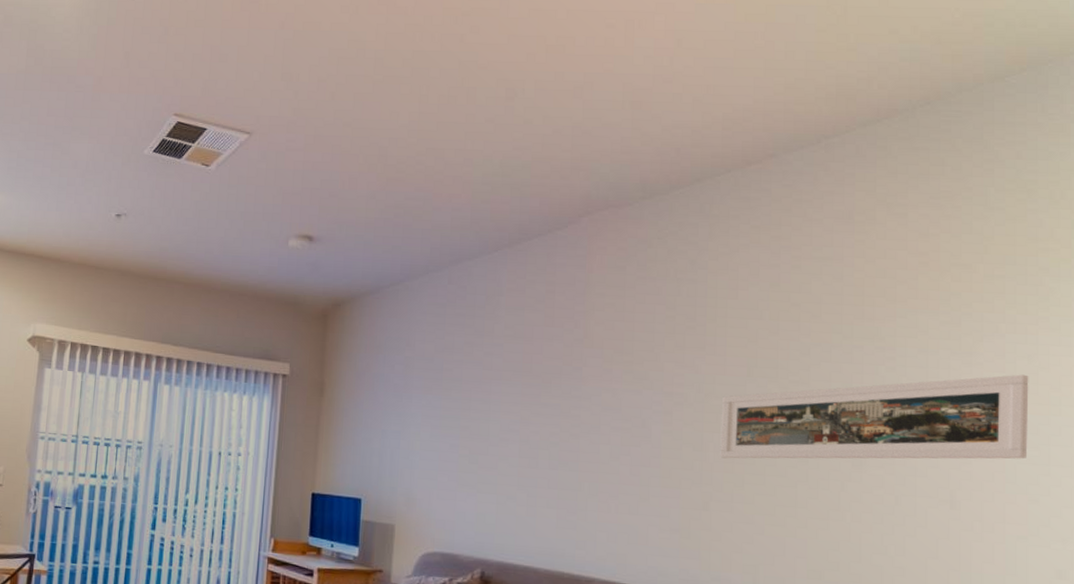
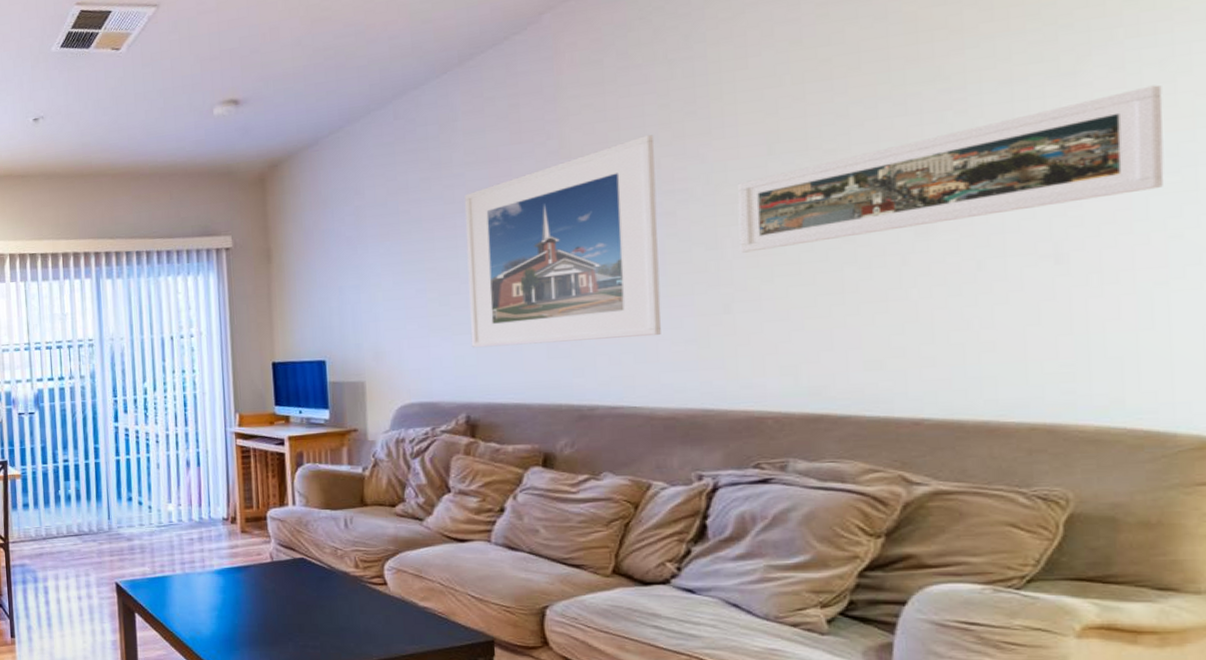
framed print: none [492,340,661,521] -> present [464,135,661,348]

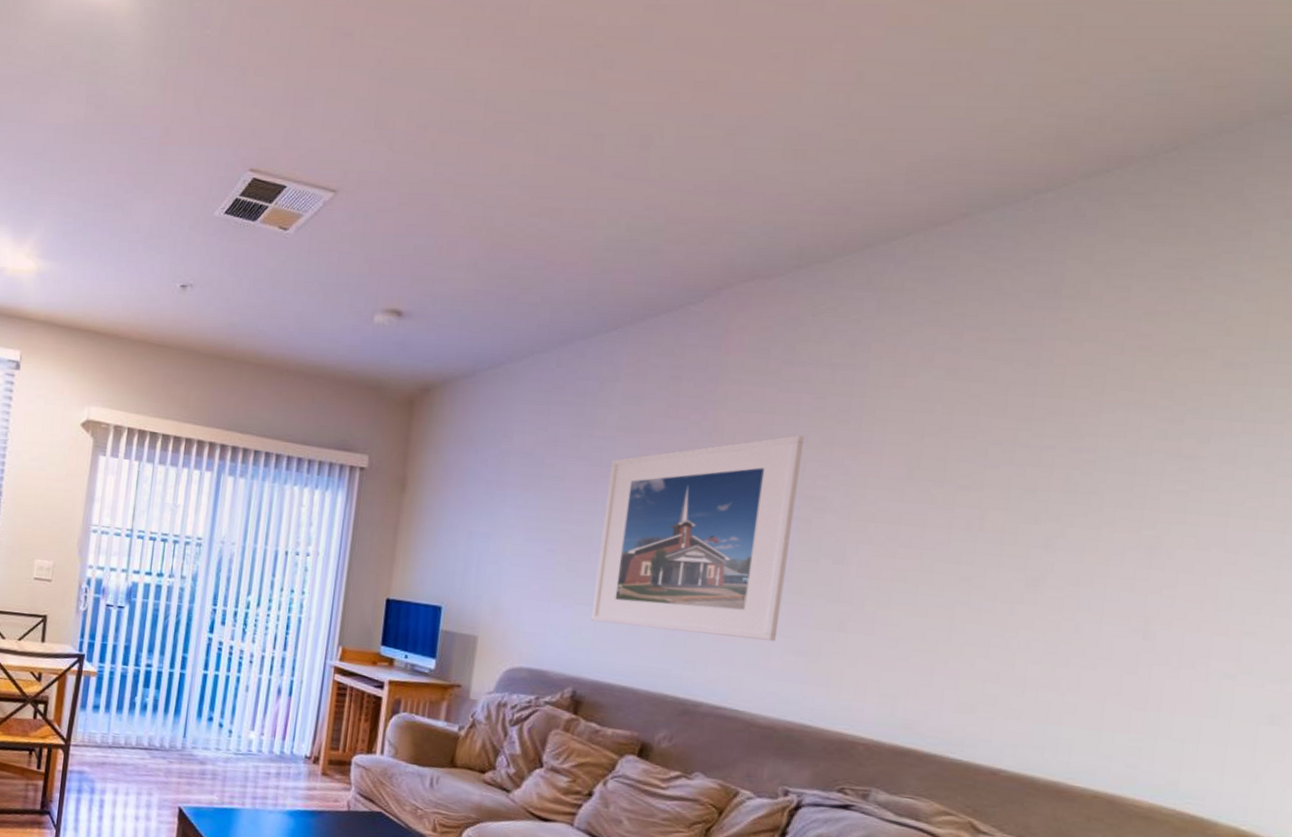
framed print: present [738,85,1164,253] -> none [864,483,1264,584]

